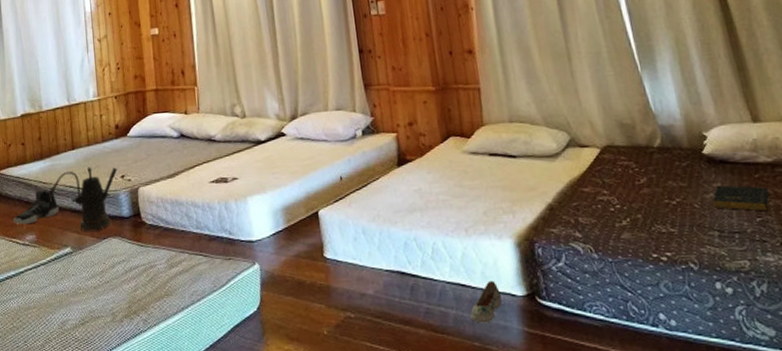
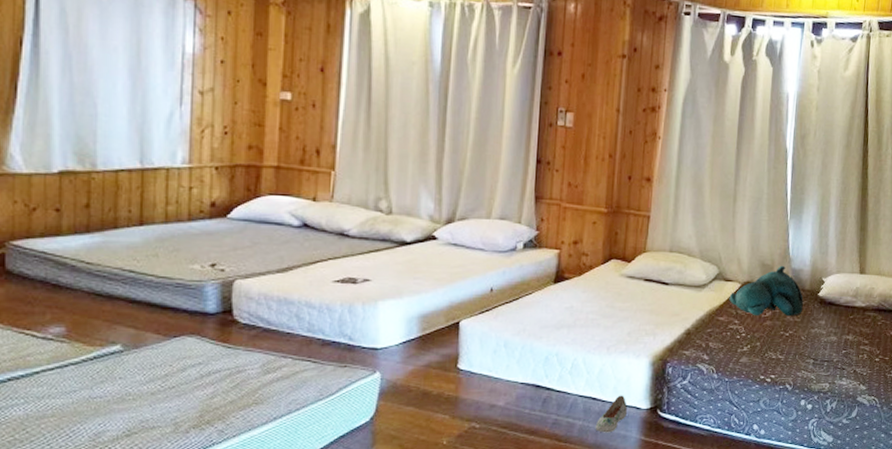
sneaker: present [13,189,59,225] -> none [29,270,108,314]
watering can: present [48,167,117,231] -> none [92,249,206,327]
teddy bear: none [589,123,687,184] -> present [729,265,804,317]
book: present [712,185,769,212] -> none [815,322,856,346]

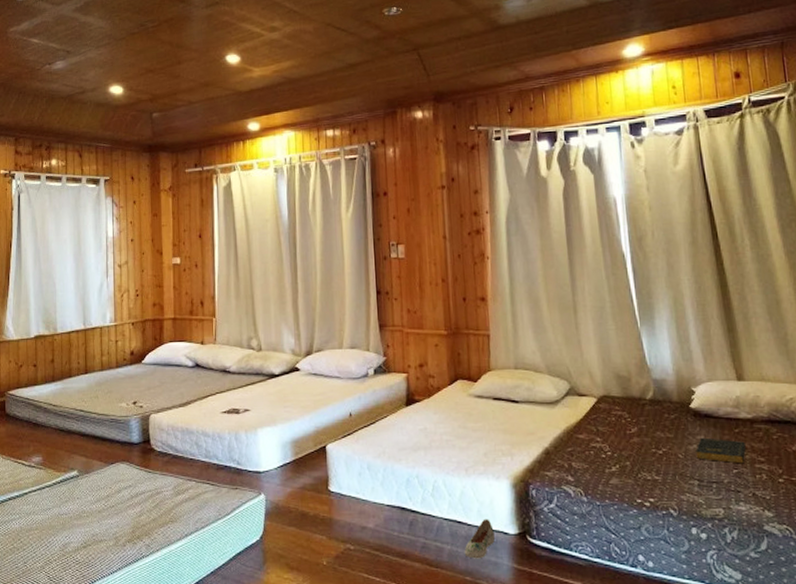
teddy bear: present [729,265,804,317] -> none [586,376,674,433]
book: none [815,322,856,346] -> present [695,437,746,464]

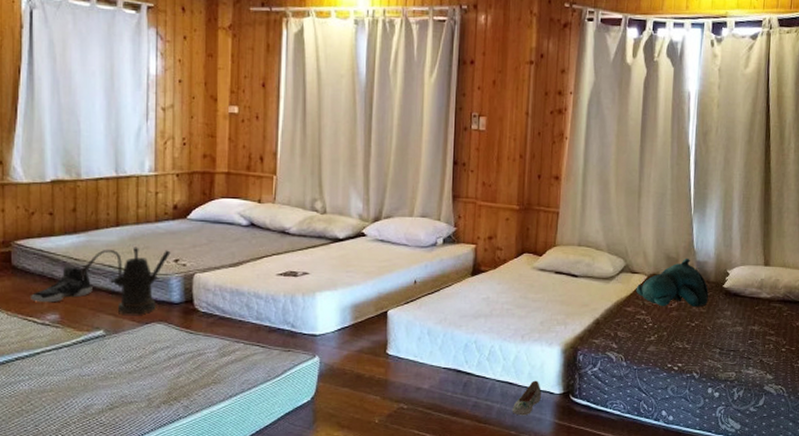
sneaker: none [20,411,68,446] -> present [31,265,93,303]
watering can: none [57,391,130,456] -> present [79,247,171,315]
teddy bear: none [586,376,674,433] -> present [636,258,709,308]
book: present [695,437,746,464] -> none [721,313,762,336]

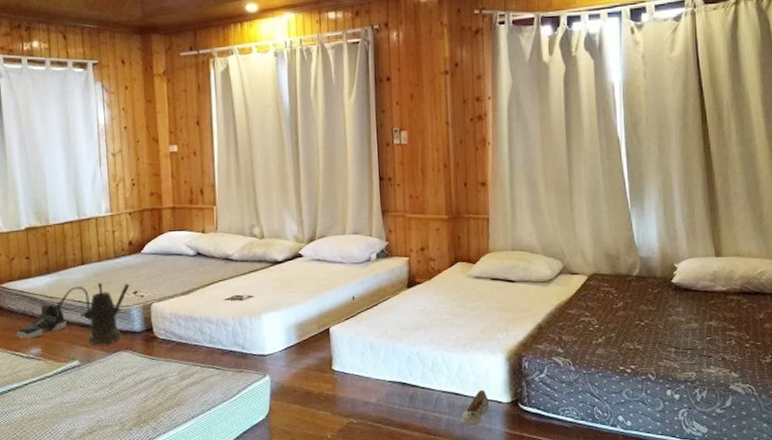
teddy bear: present [636,258,709,308] -> none [577,254,656,307]

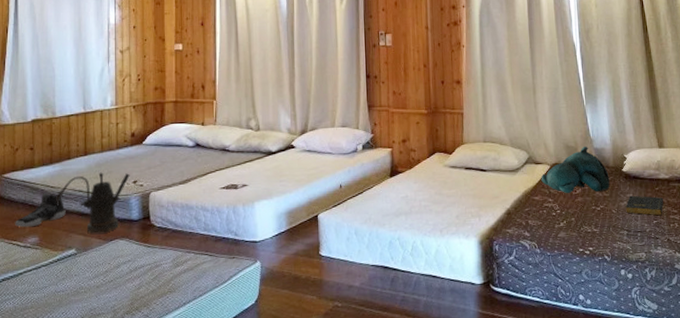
shoe: present [460,390,489,426] -> none [437,272,464,308]
teddy bear: none [577,254,656,307] -> present [541,146,610,194]
book: none [674,309,719,332] -> present [626,195,664,216]

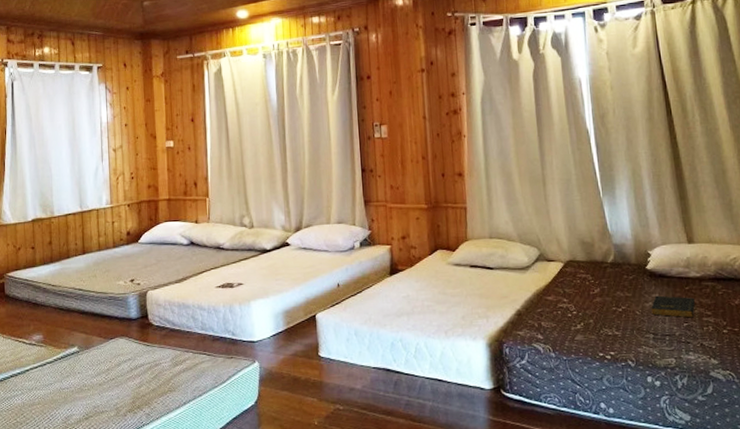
sneaker: present [15,193,66,228] -> none [20,291,67,325]
watering can: present [55,172,130,234] -> none [56,271,127,332]
teddy bear: present [541,146,610,194] -> none [554,241,632,294]

